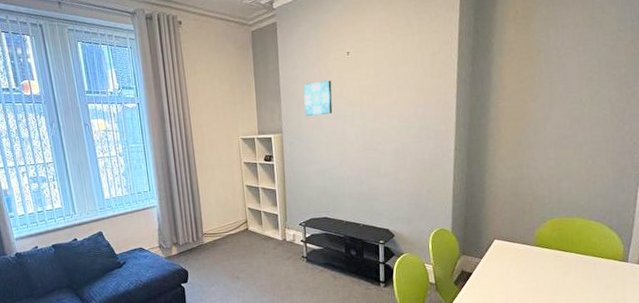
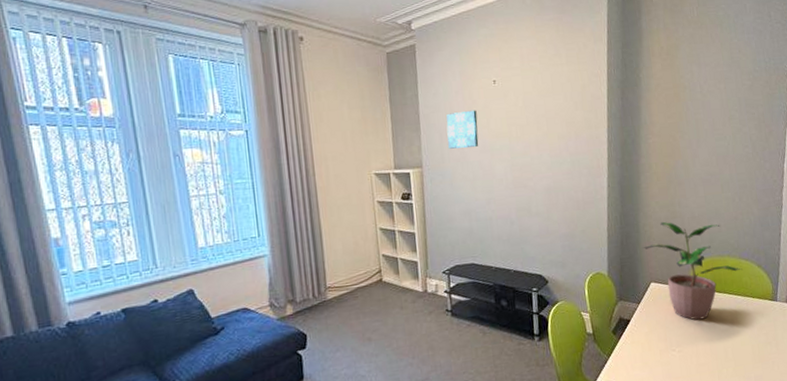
potted plant: none [488,182,592,276] -> present [643,221,743,320]

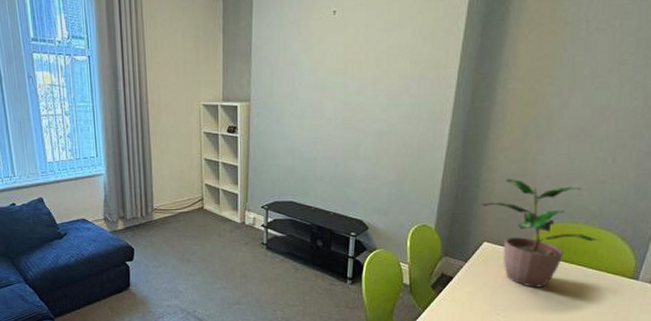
wall art: present [446,110,479,149] -> none [278,43,312,84]

